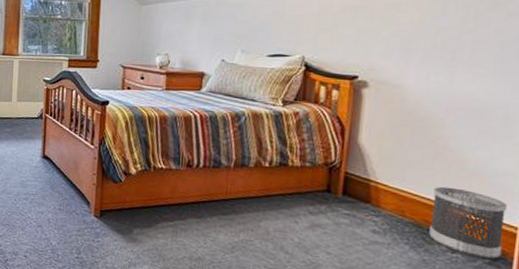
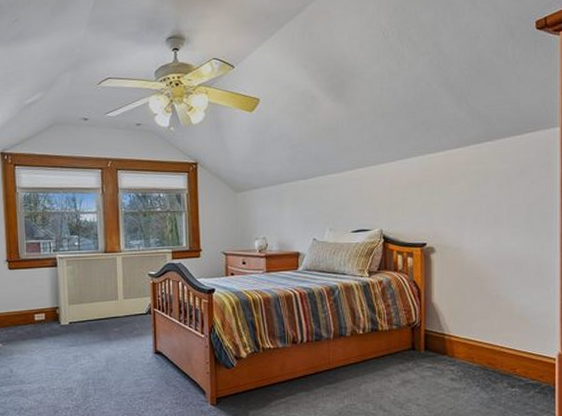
wastebasket: present [429,186,507,259] -> none [493,331,547,389]

